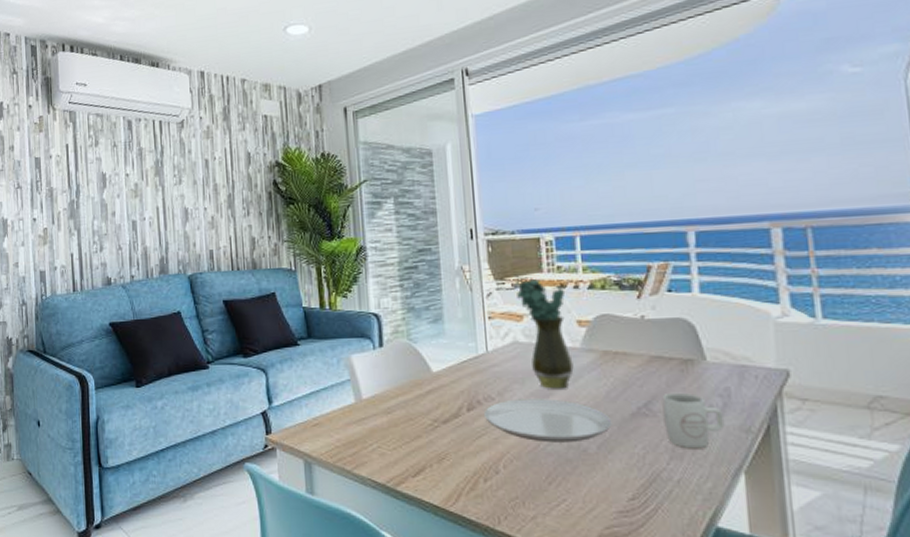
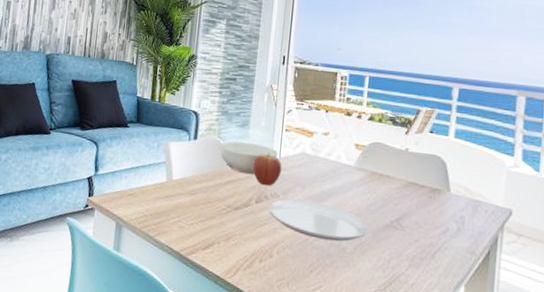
bowl: none [410,339,485,379] -> present [219,141,278,175]
fruit: none [456,348,492,389] -> present [253,152,282,186]
vase: present [514,274,574,389] -> none [311,98,350,197]
mug: present [662,392,725,449] -> none [409,213,457,262]

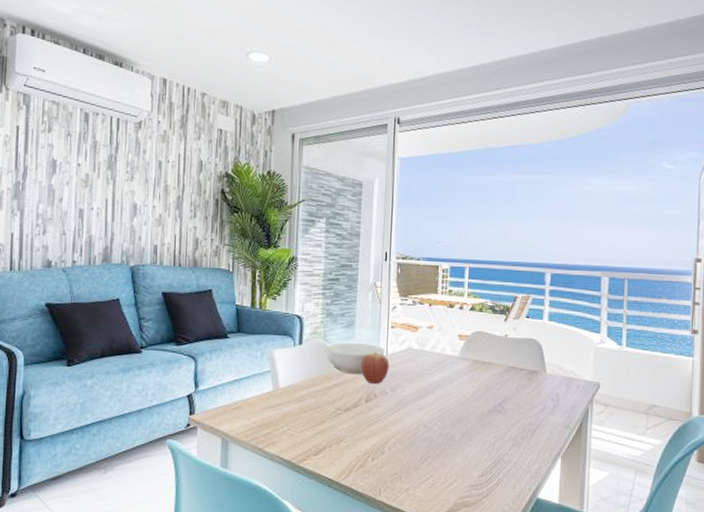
plate: present [269,199,369,241] -> none [379,394,474,431]

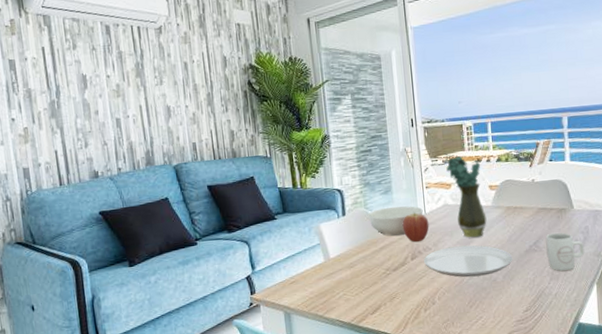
plate: none [379,394,474,431] -> present [424,245,513,278]
vase: none [415,293,452,388] -> present [444,153,487,238]
mug: none [511,395,553,439] -> present [545,232,585,271]

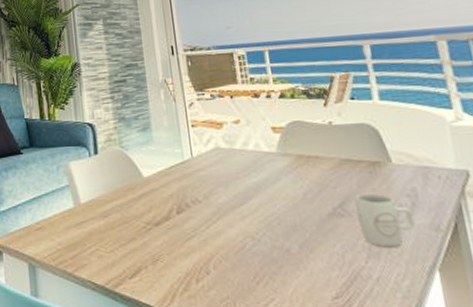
bowl: present [367,206,423,237] -> none [122,146,190,183]
fruit: present [402,211,429,243] -> none [164,154,198,193]
plate: present [424,245,513,278] -> none [193,201,311,243]
vase: present [444,153,487,238] -> none [212,86,272,192]

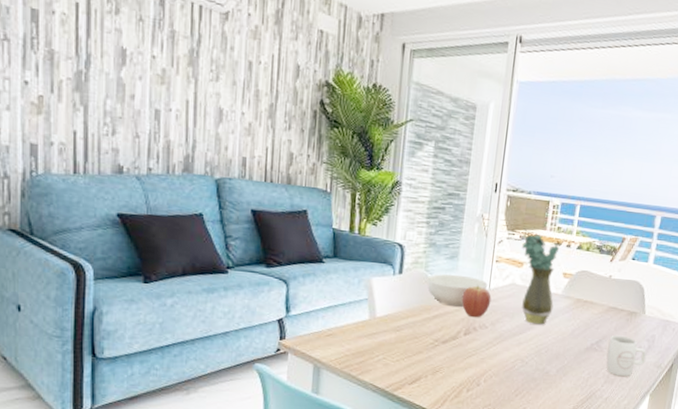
bowl: none [122,146,190,183] -> present [426,274,488,308]
fruit: none [164,154,198,193] -> present [461,284,492,318]
vase: none [212,86,272,192] -> present [522,228,560,325]

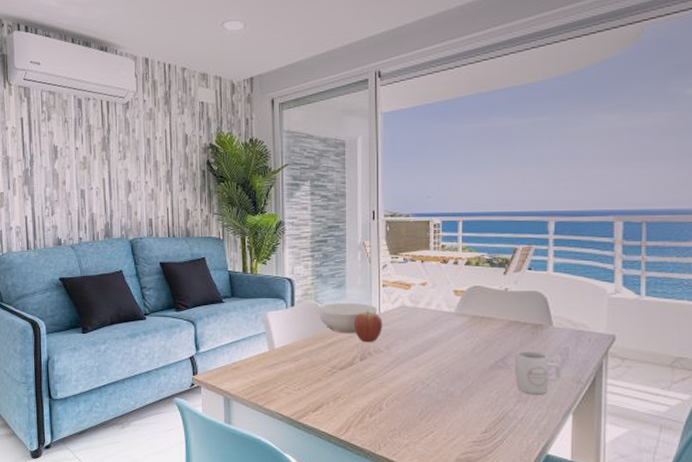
vase: present [522,228,560,325] -> none [406,250,448,345]

